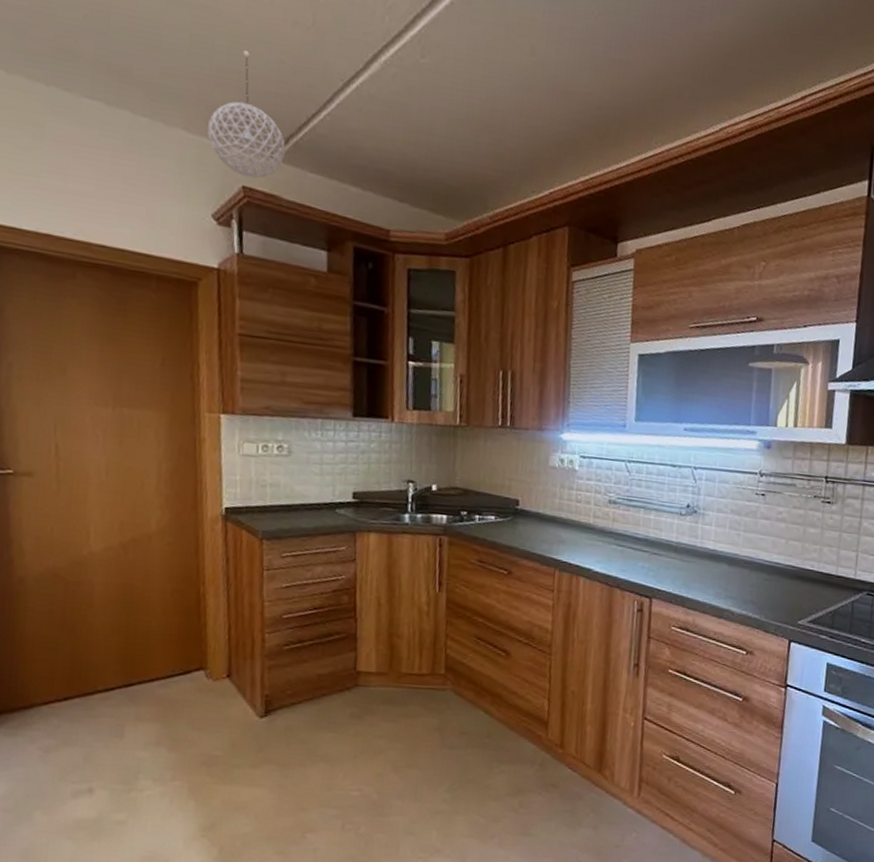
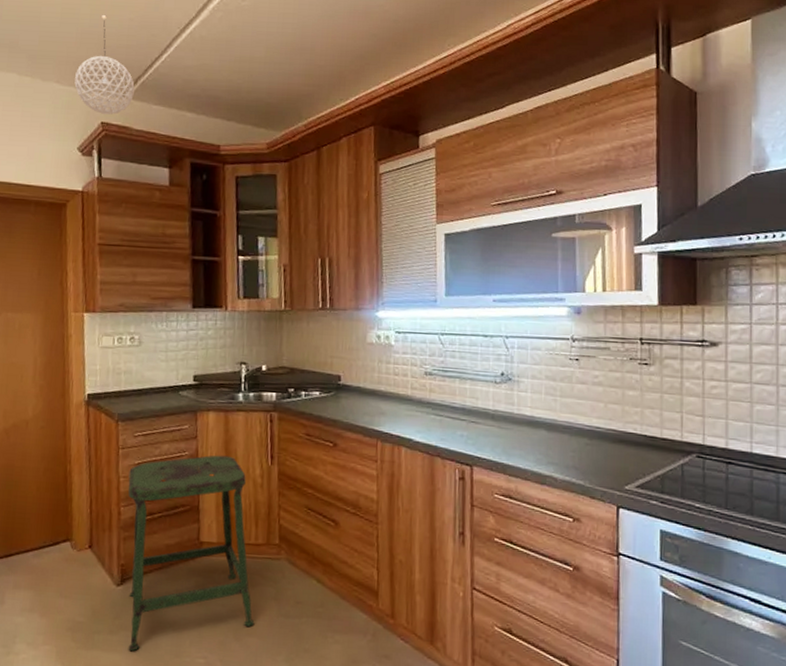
stool: none [273,579,416,785] -> present [128,455,255,651]

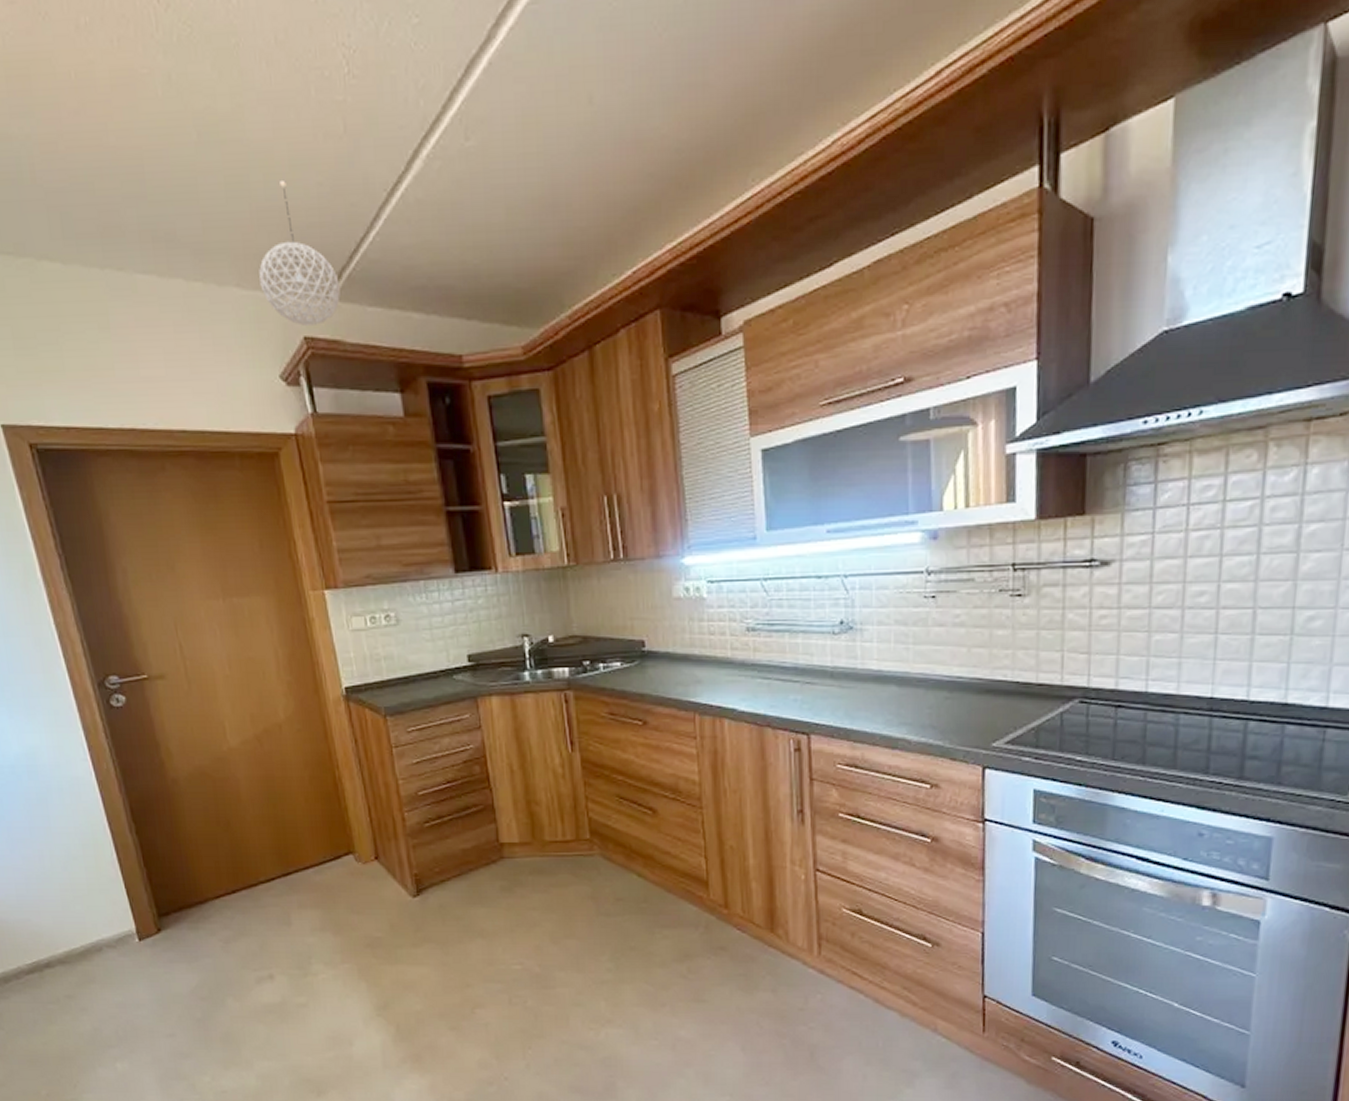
stool: present [128,455,255,651] -> none [407,745,572,962]

